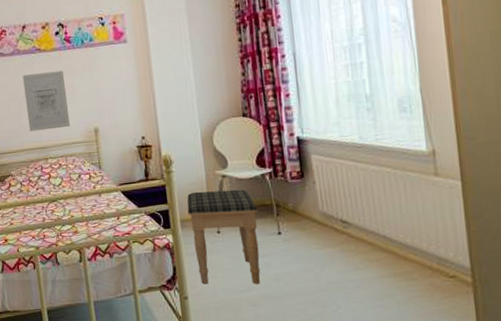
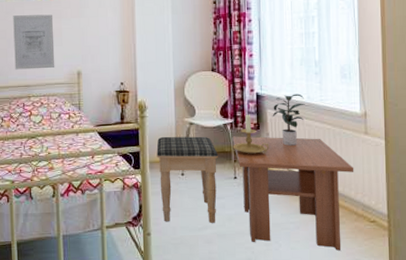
coffee table: none [272,183,425,311] -> present [232,136,354,251]
candle holder: none [273,161,318,206] -> present [232,114,269,154]
potted plant: none [318,134,358,195] -> present [272,93,305,146]

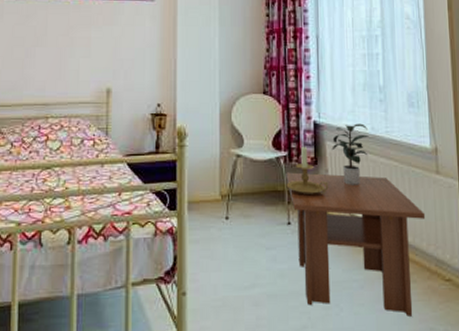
wall art: present [13,14,55,70] -> none [32,20,82,85]
footstool: present [156,136,219,223] -> none [197,170,270,280]

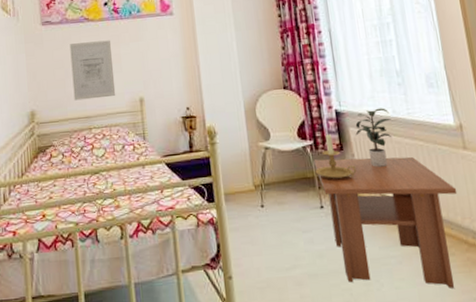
wall art: none [32,20,82,85] -> present [70,40,116,101]

